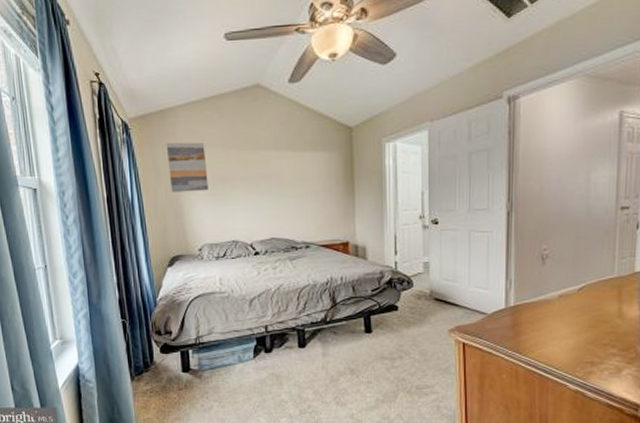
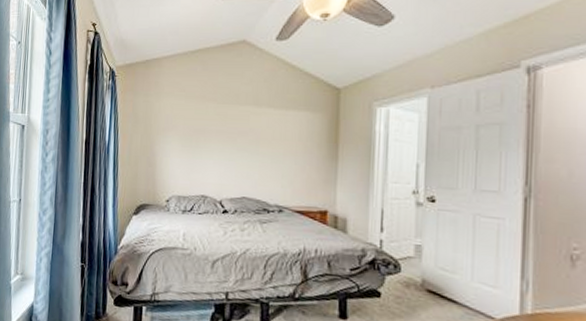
wall art: present [166,142,208,192] -> none [147,92,185,142]

